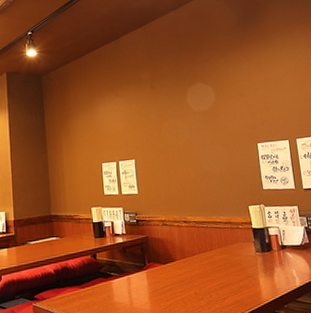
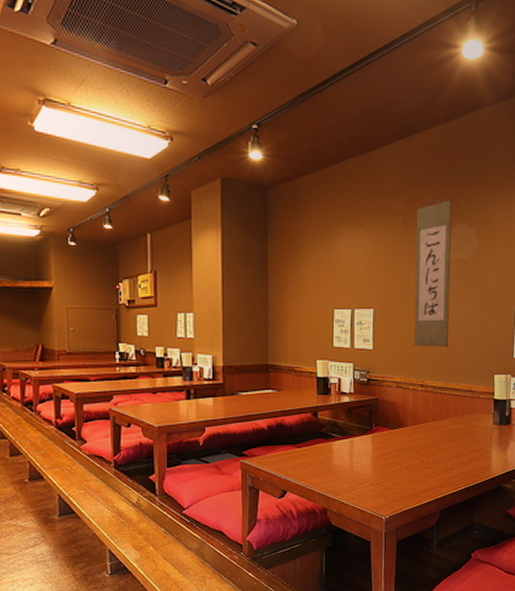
wall scroll: none [160,66,204,188] -> present [413,199,453,347]

